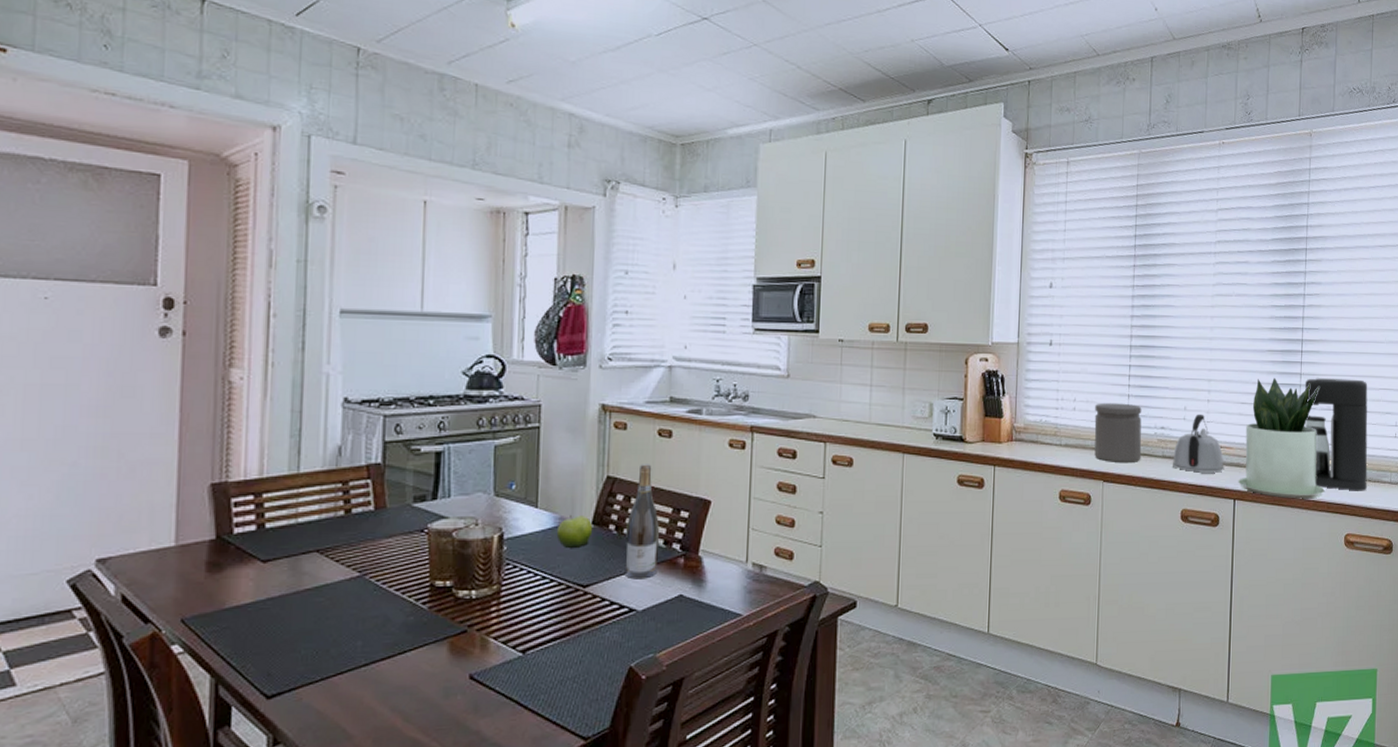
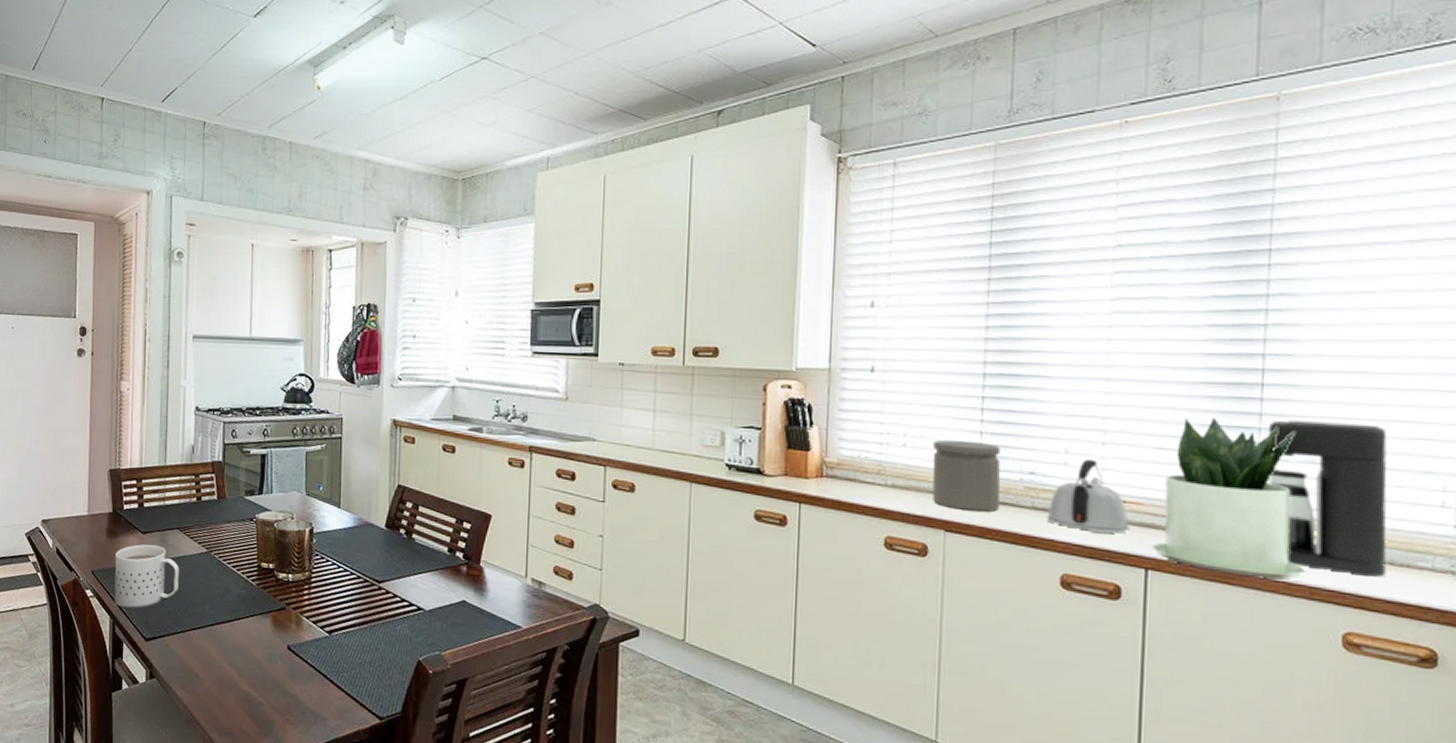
mug: none [217,574,318,662] -> present [114,544,179,609]
fruit: present [556,514,593,549] -> none [355,516,386,548]
wine bottle: present [624,464,659,580] -> none [413,476,444,582]

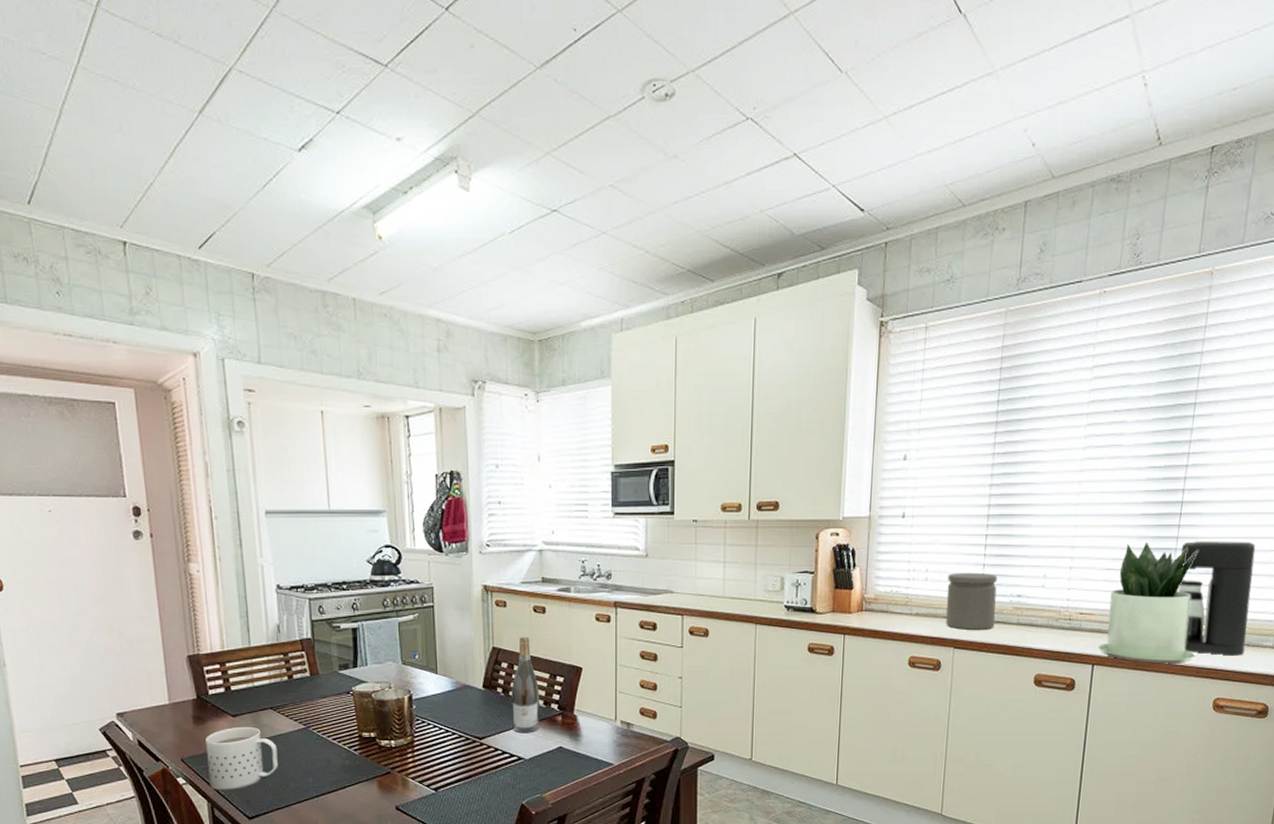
wine bottle: none [413,476,444,582] -> present [511,636,539,734]
kettle: present [1048,460,1130,535] -> none [1028,582,1084,640]

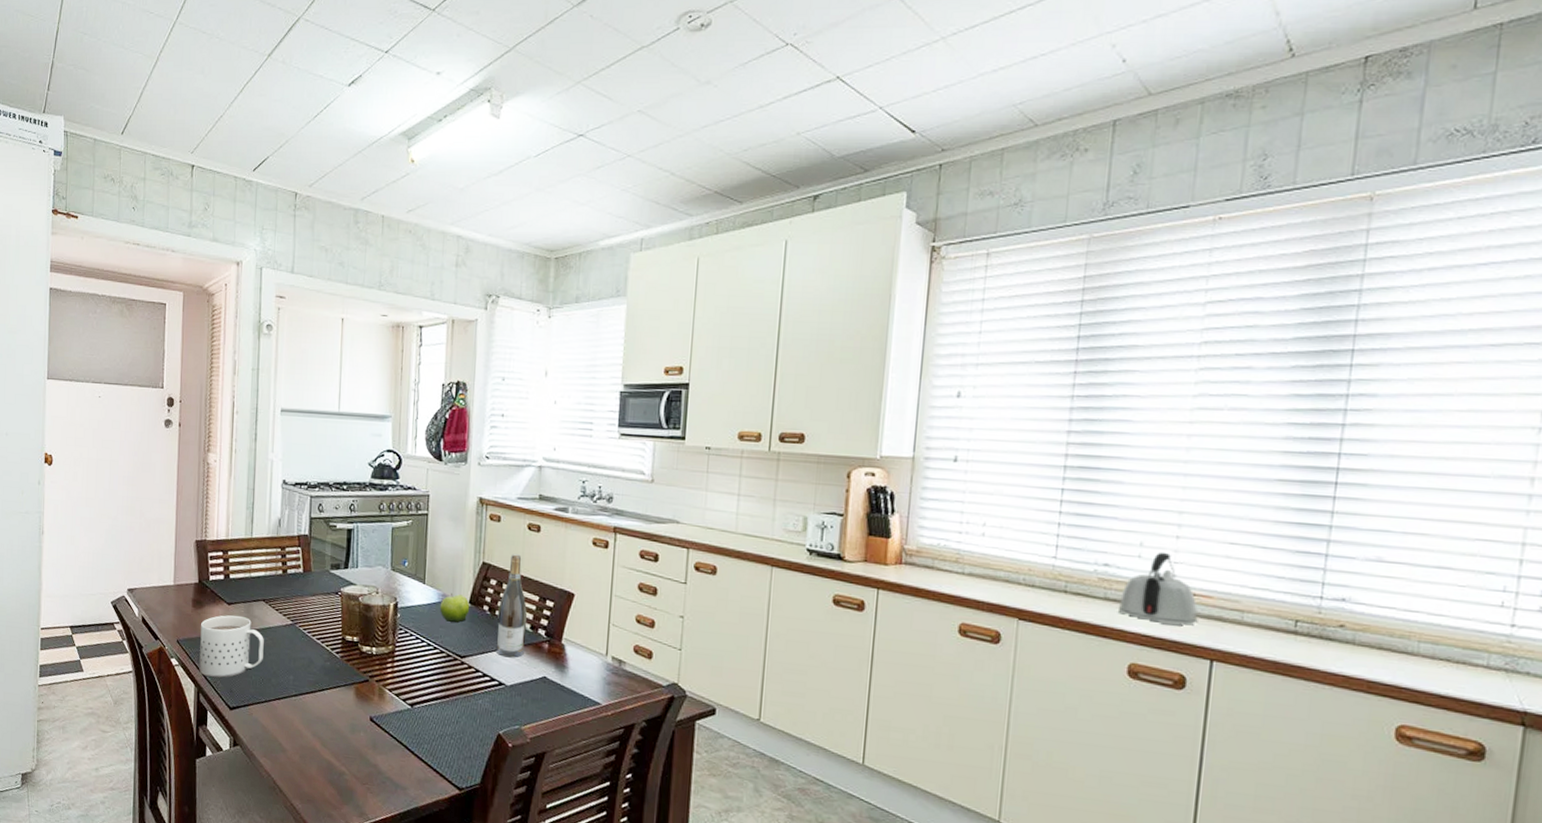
fruit: none [454,679,484,708] -> present [439,592,470,623]
jar: present [946,572,998,630] -> none [1008,530,1077,602]
kettle: none [1028,582,1084,640] -> present [1119,553,1198,626]
planter: present [1097,543,1200,664] -> none [1218,515,1367,673]
coffee maker: present [1177,541,1256,656] -> none [1334,518,1454,673]

